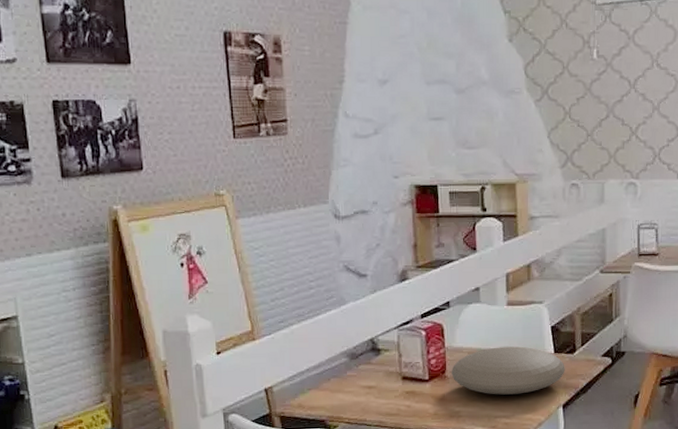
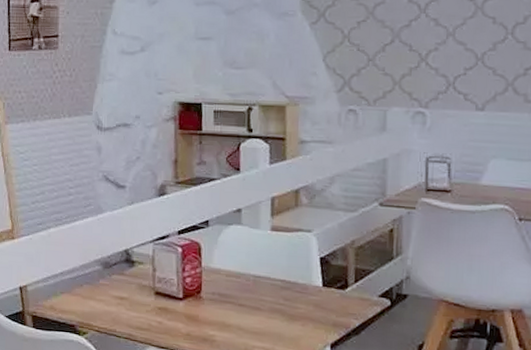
plate: present [452,346,565,395] -> none [207,273,335,326]

